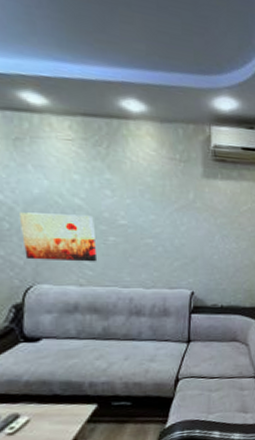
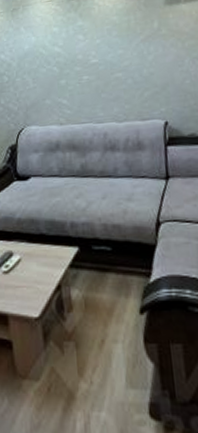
wall art: present [18,212,98,262] -> none [14,60,74,106]

